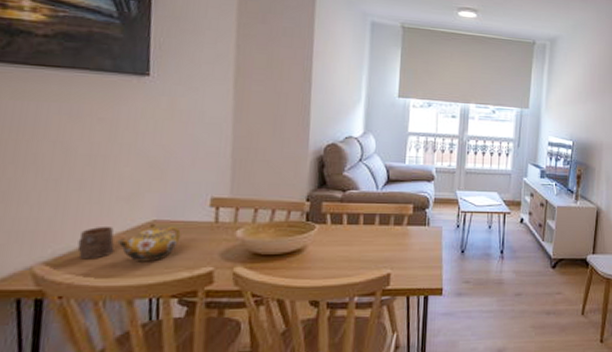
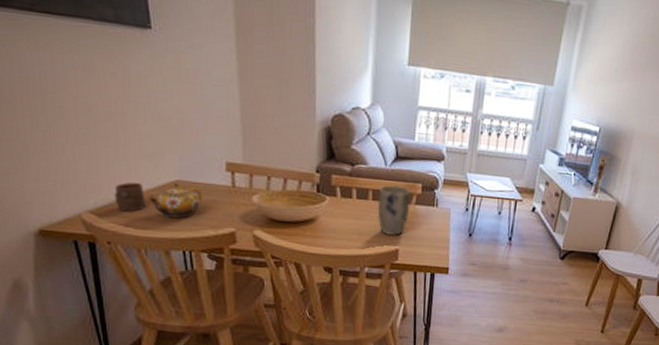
plant pot: none [368,208,403,261] -> present [377,185,411,237]

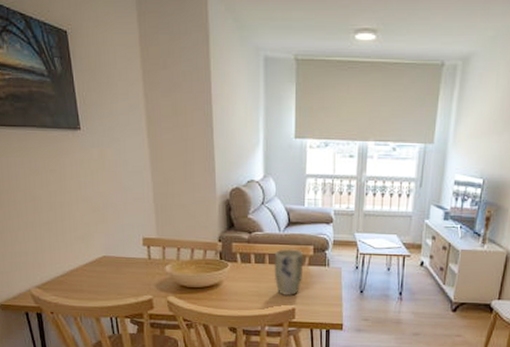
cup: present [114,182,147,212] -> none [55,259,81,286]
teapot: present [148,184,203,219] -> none [81,259,125,289]

